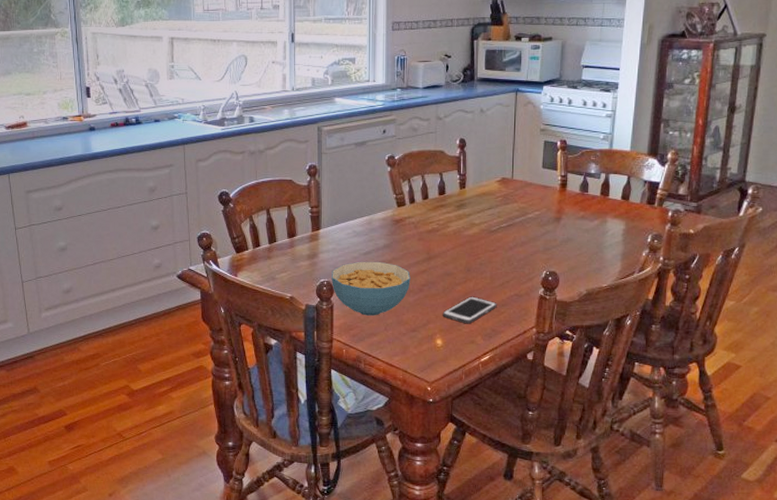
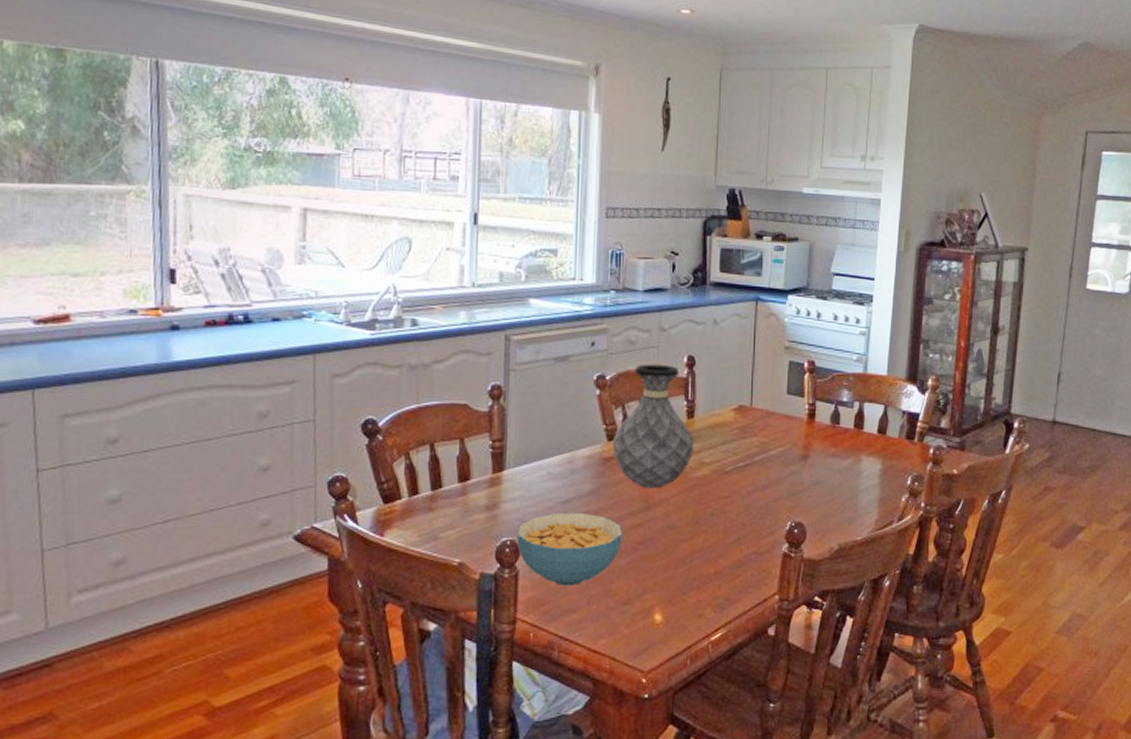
vase: none [401,146,465,244] -> present [612,364,694,489]
cell phone: present [442,296,497,324] -> none [662,556,732,593]

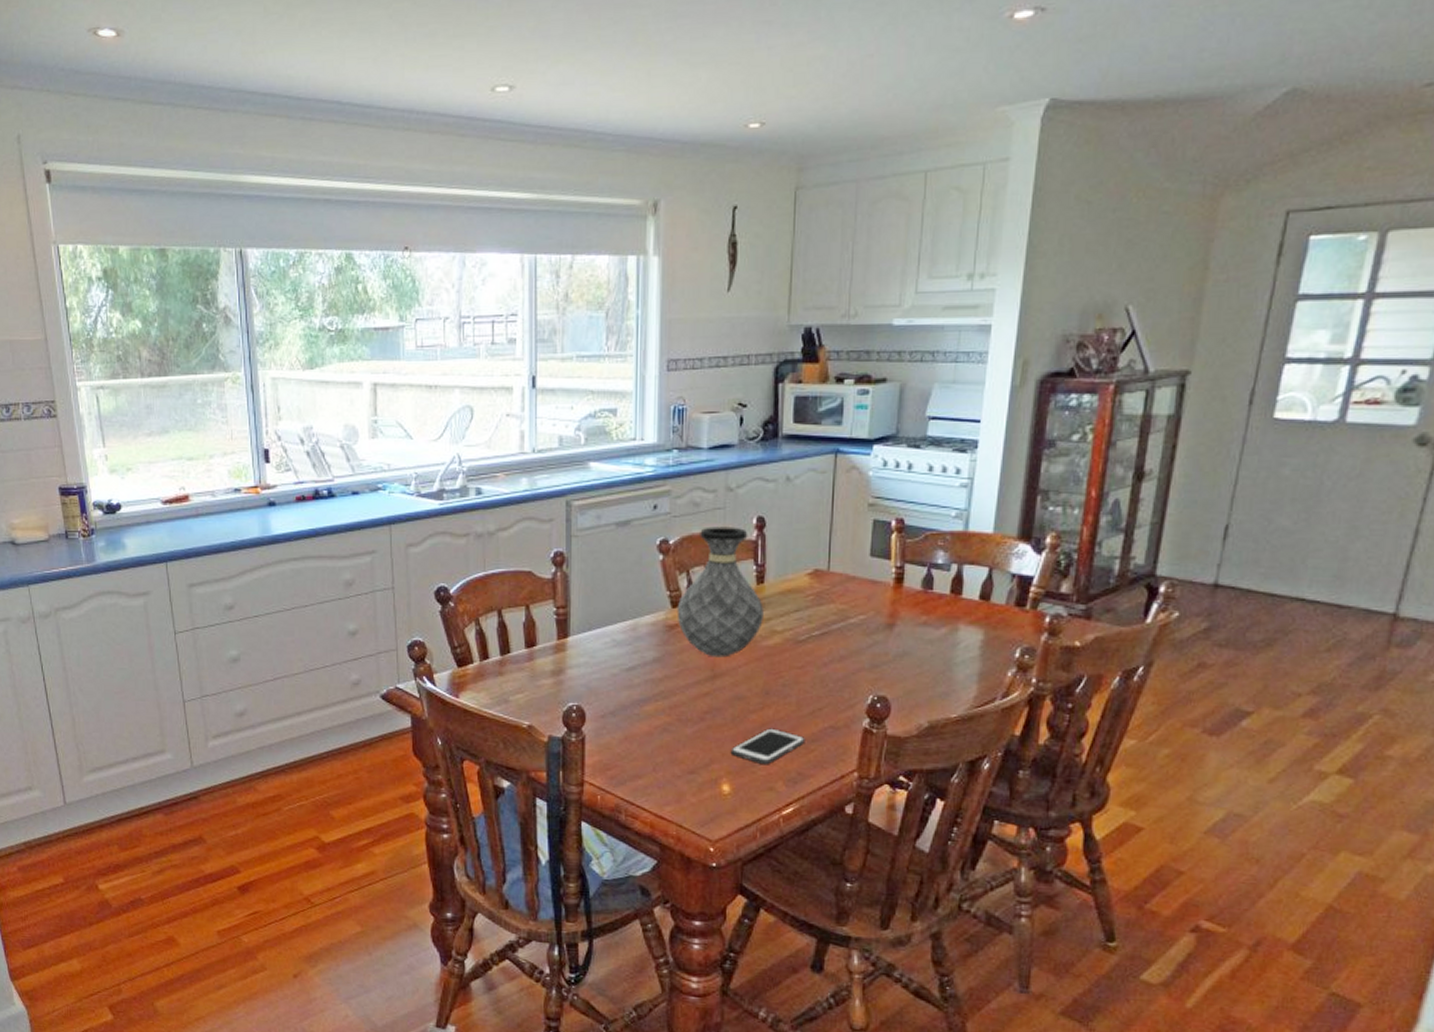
cereal bowl: present [517,512,623,586] -> none [583,679,689,752]
cell phone: none [662,556,732,593] -> present [730,728,805,765]

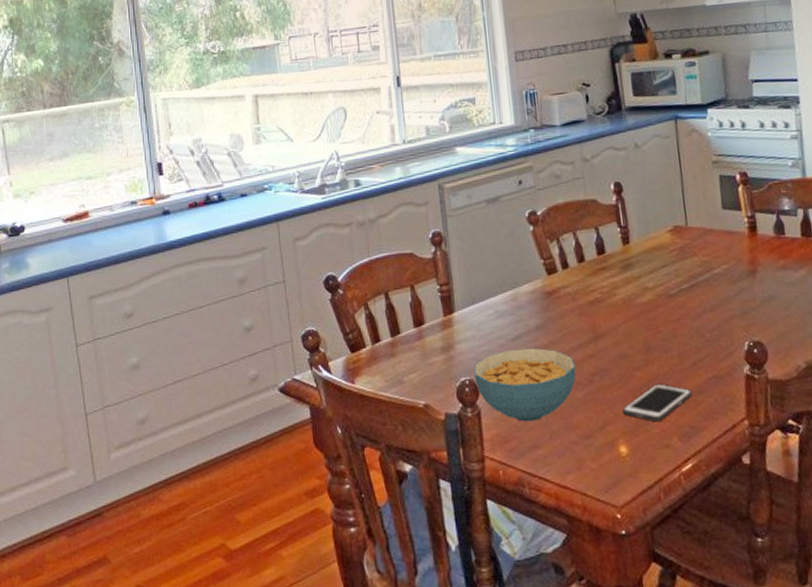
cereal bowl: none [583,679,689,752] -> present [474,347,576,422]
vase: present [677,527,764,658] -> none [552,193,635,319]

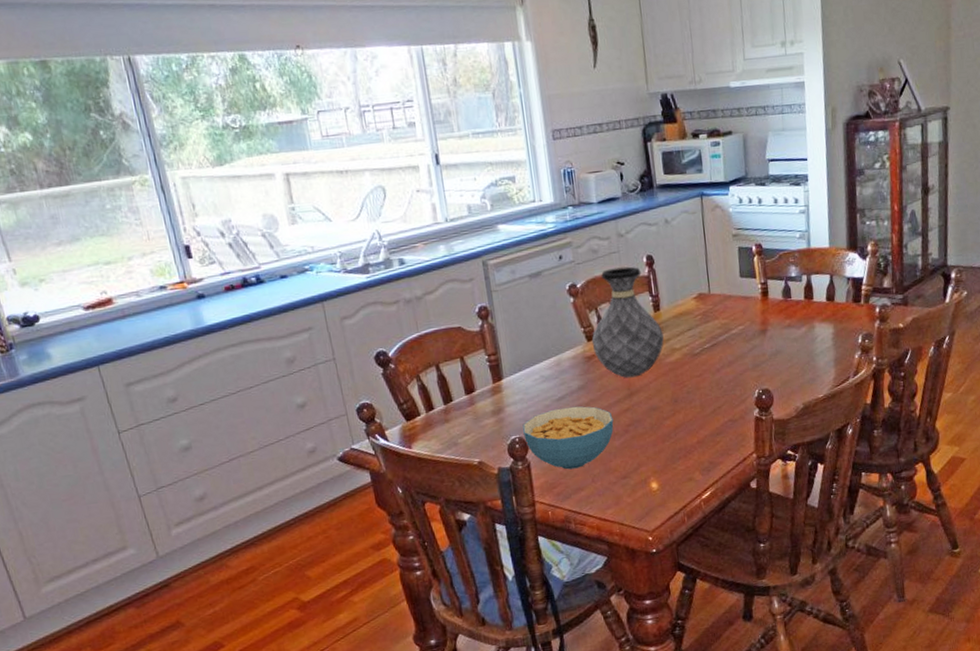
vase: none [552,193,635,319] -> present [591,266,664,378]
cell phone: present [622,383,693,422] -> none [653,429,712,461]

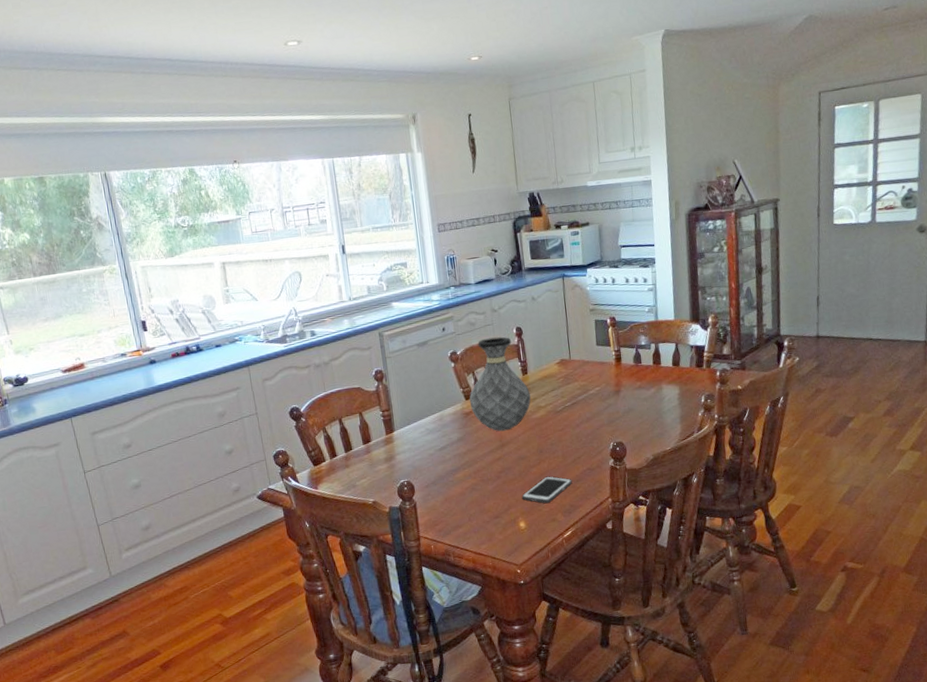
cereal bowl: present [523,406,614,470] -> none [410,455,488,510]
cell phone: none [653,429,712,461] -> present [521,476,572,504]

